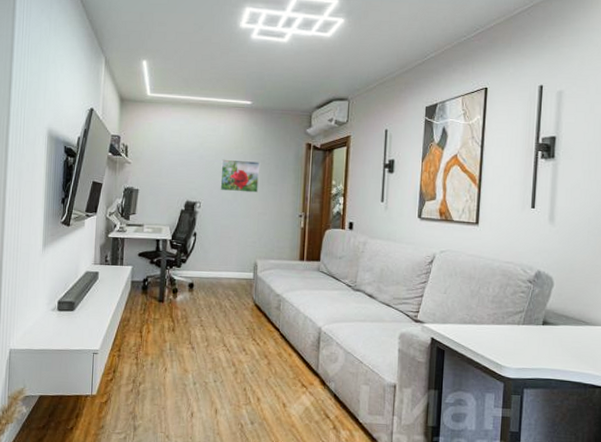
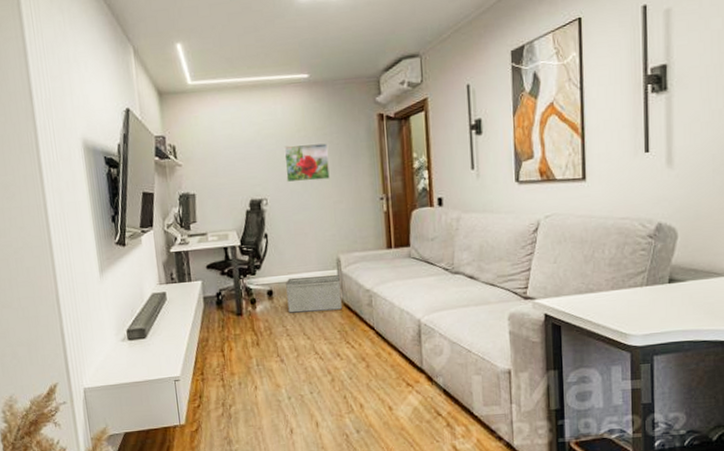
storage bin: none [205,274,256,309] -> present [286,275,342,313]

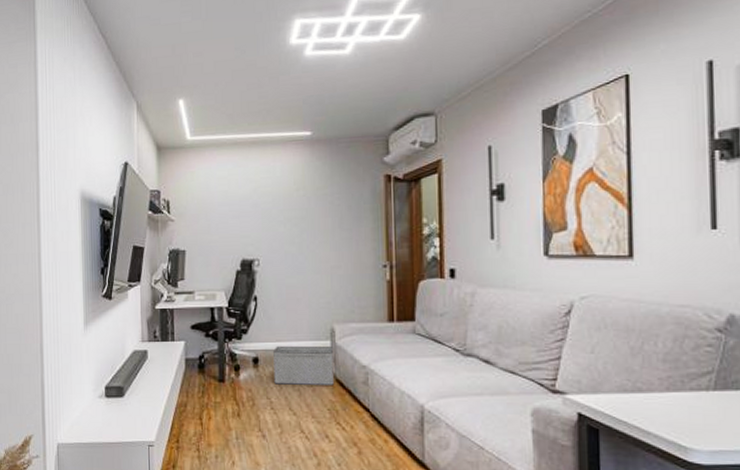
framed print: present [283,143,330,183] -> none [280,204,328,244]

